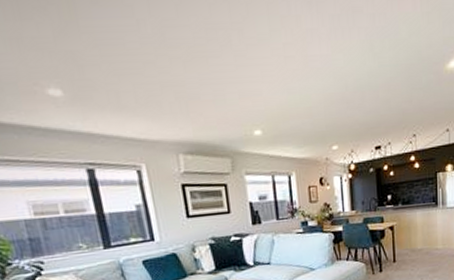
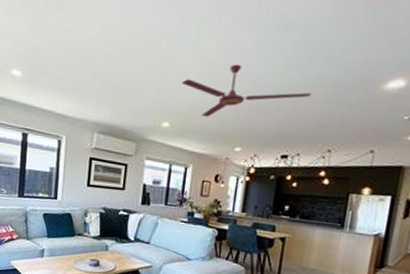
ceiling fan: none [263,56,390,119] -> present [181,64,312,117]

